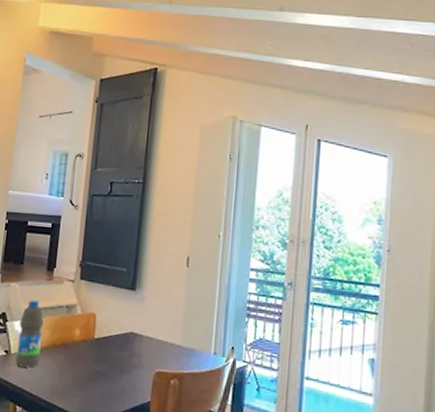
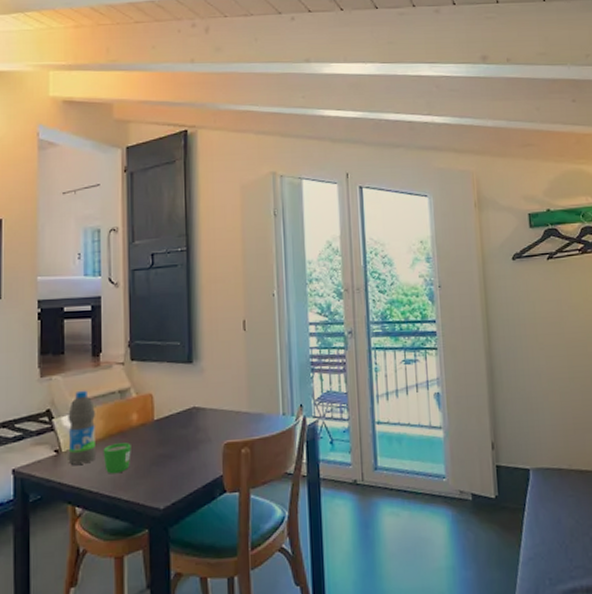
mug: none [45,353,71,382] -> present [103,442,131,474]

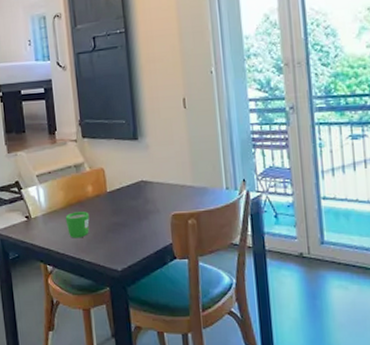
water bottle: present [68,390,97,465] -> none [33,164,61,229]

